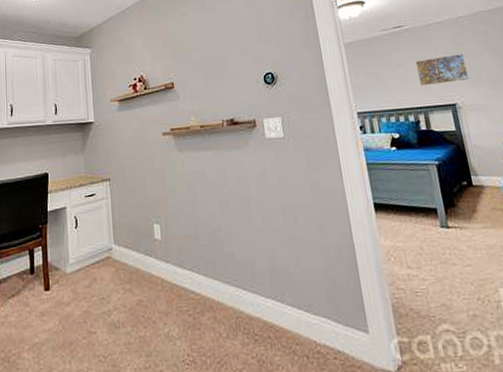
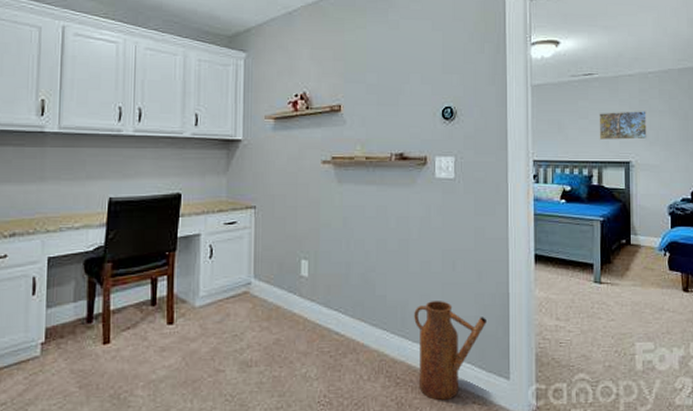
watering can: none [263,255,336,358] -> present [414,301,486,401]

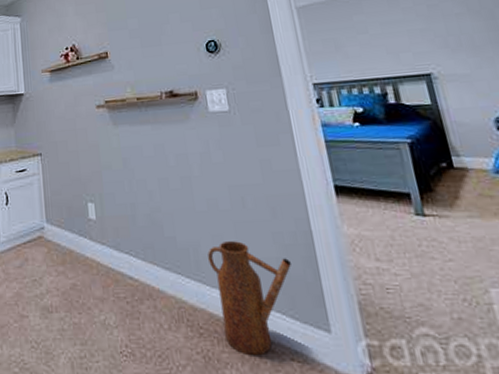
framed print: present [599,111,647,140] -> none [380,16,447,53]

